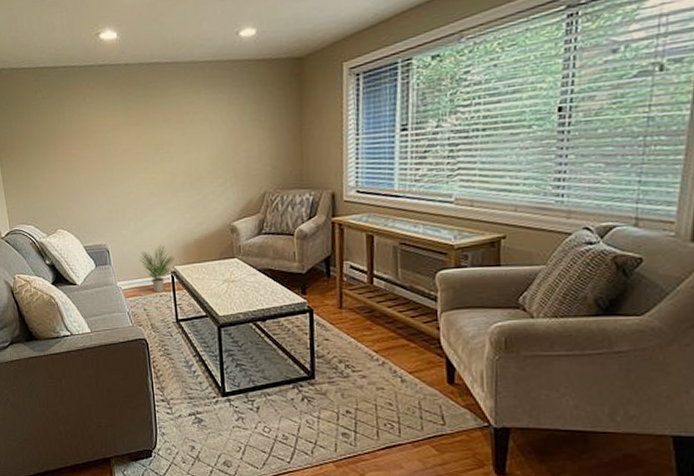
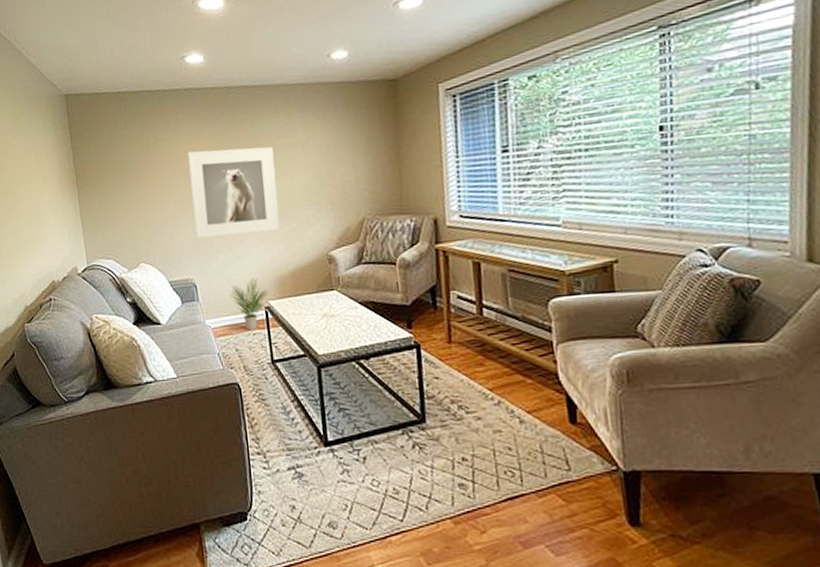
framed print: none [101,122,186,208] -> present [187,147,280,239]

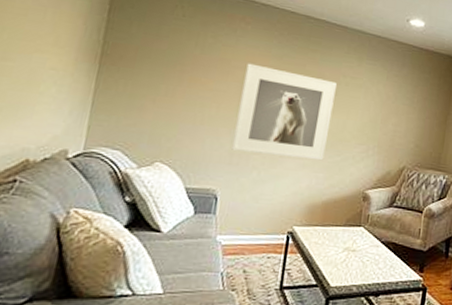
potted plant: present [229,278,269,331] -> none [251,201,296,254]

